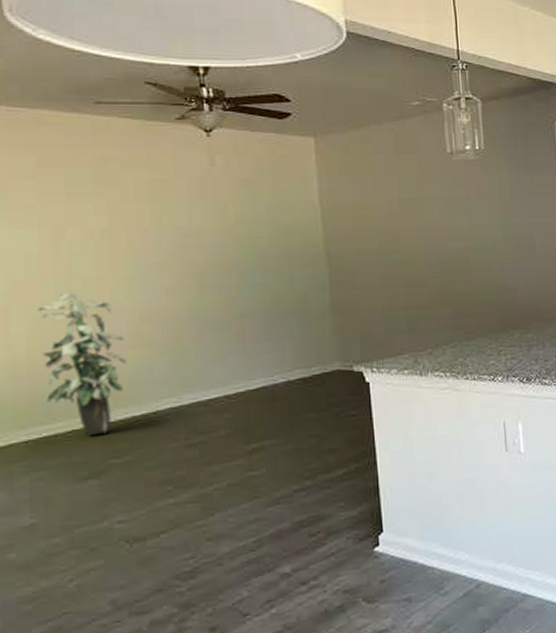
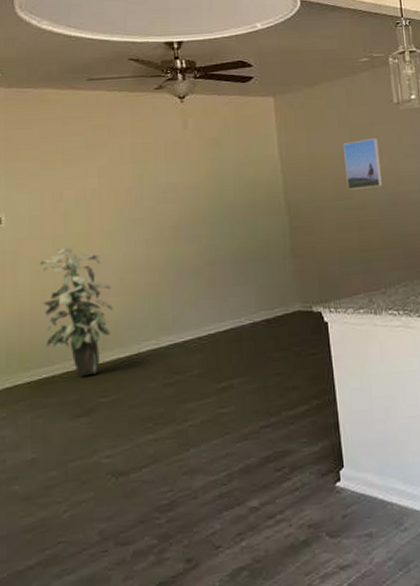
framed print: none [391,190,431,243] -> present [343,138,382,190]

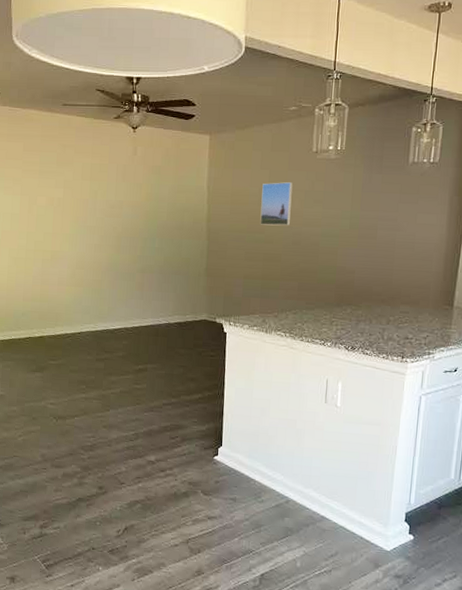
indoor plant: present [39,248,113,377] -> none [16,243,66,343]

